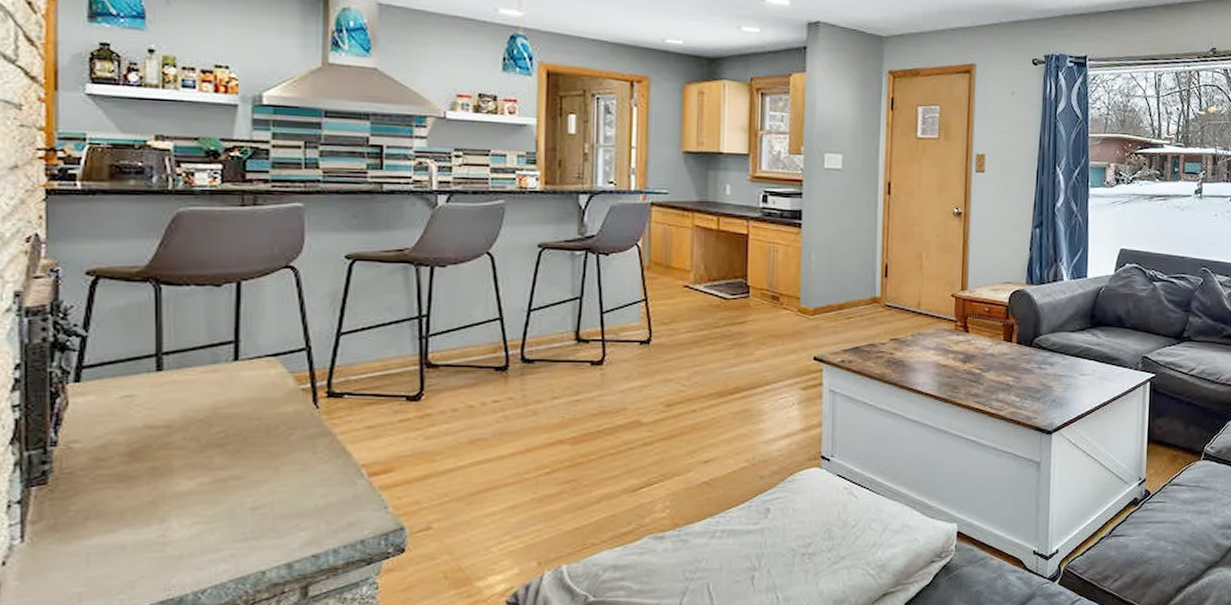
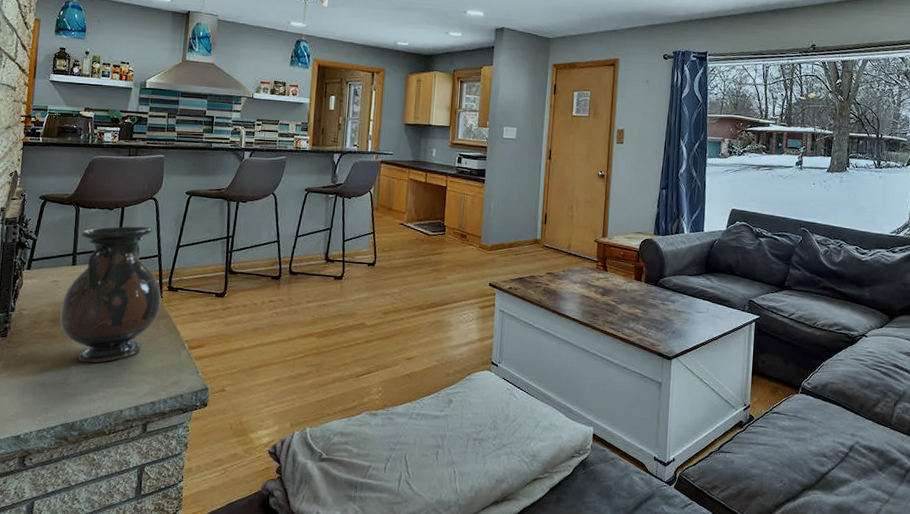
vase: none [142,308,316,510] -> present [60,226,161,363]

